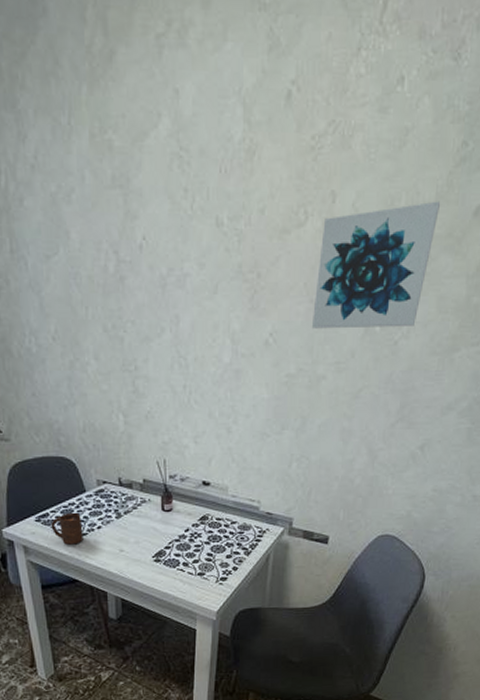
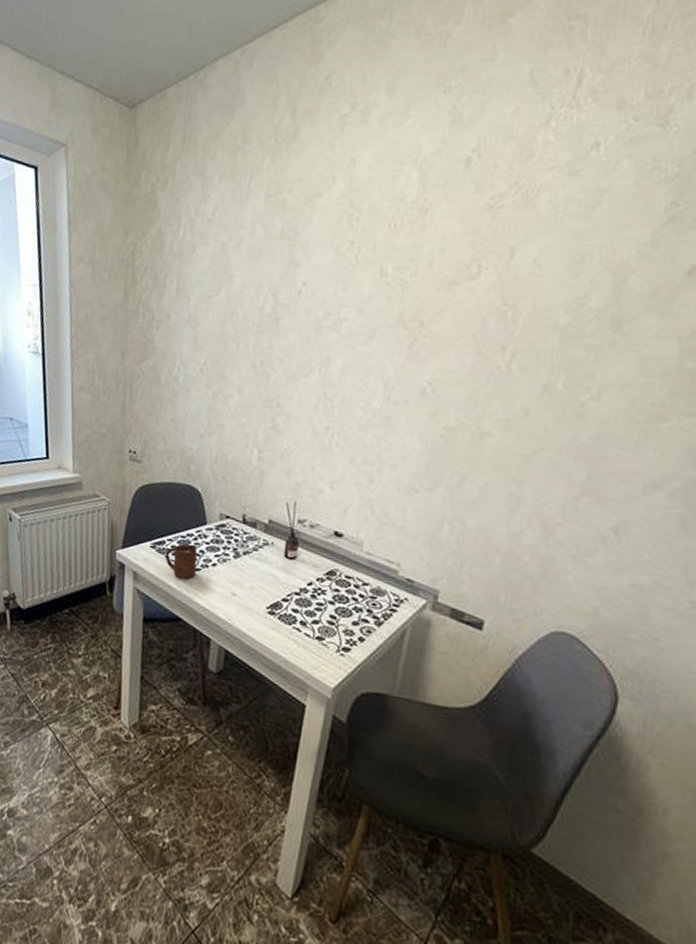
wall art: present [311,201,440,329] -> none [477,259,642,388]

